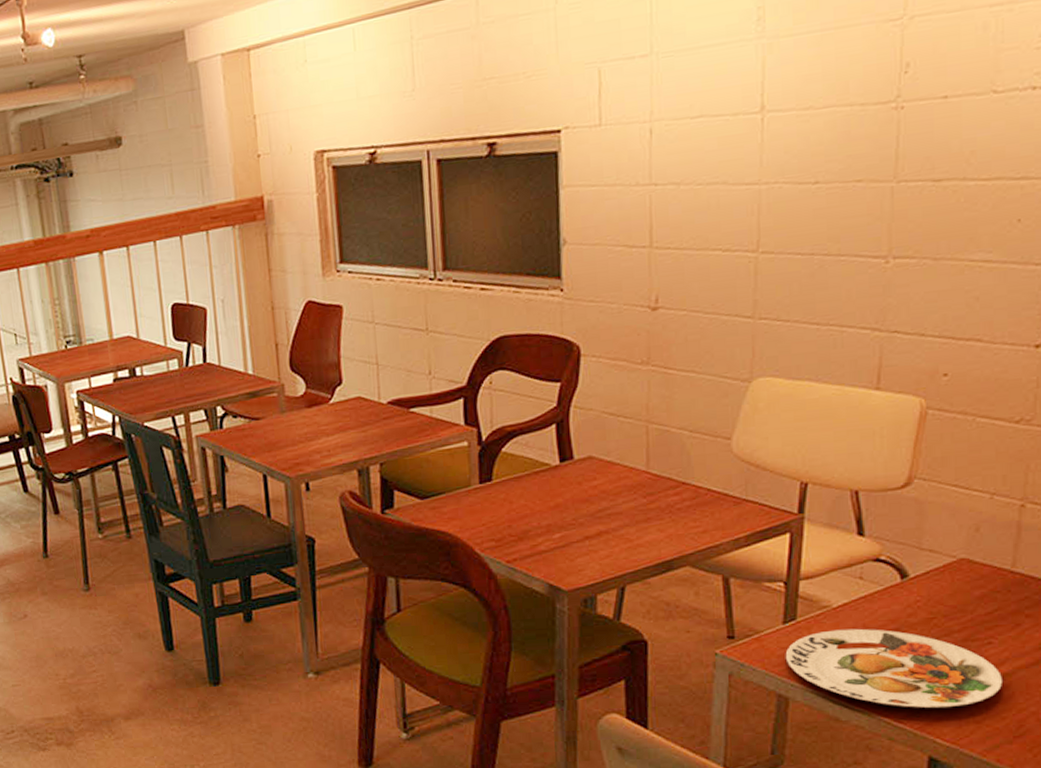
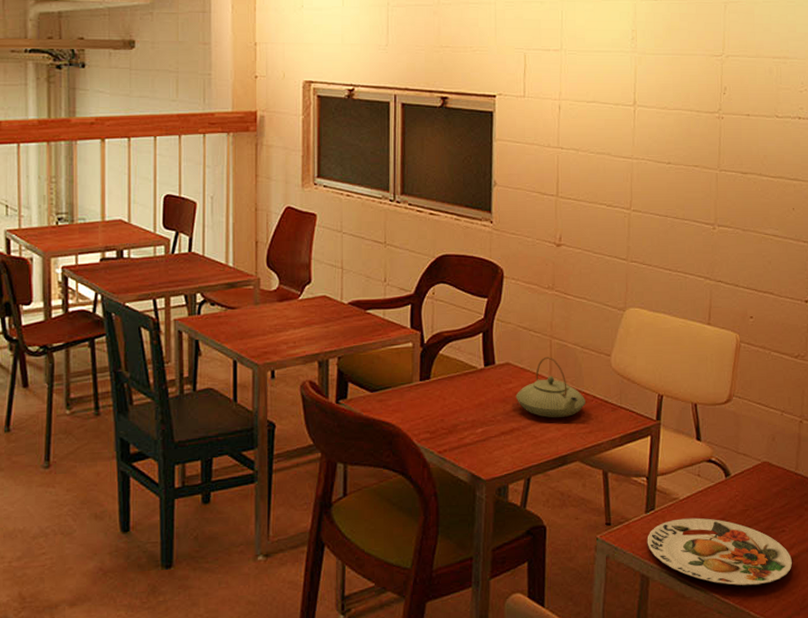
teapot: none [602,445,697,518] -> present [515,356,586,418]

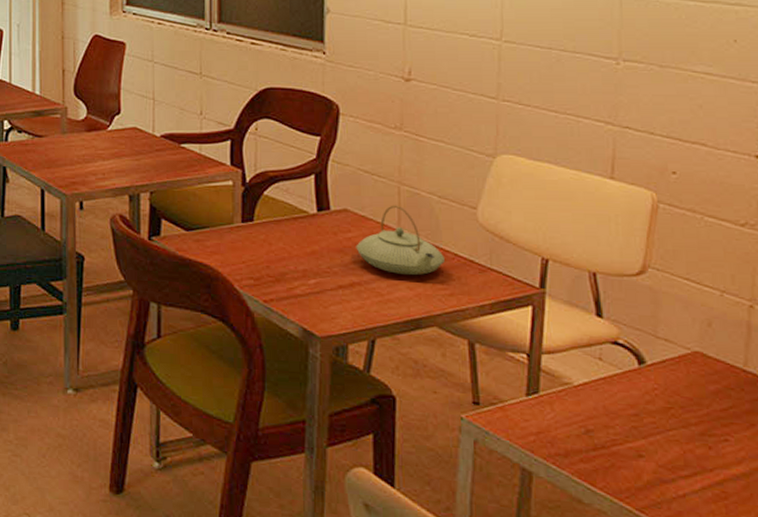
plate: present [647,517,793,586] -> none [528,408,741,503]

